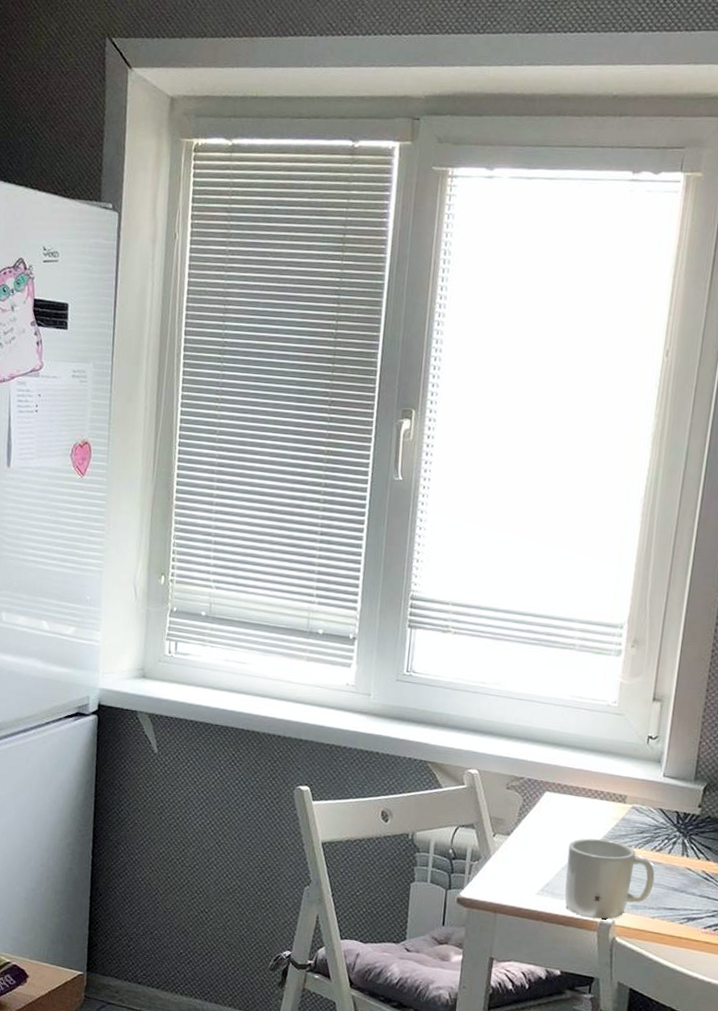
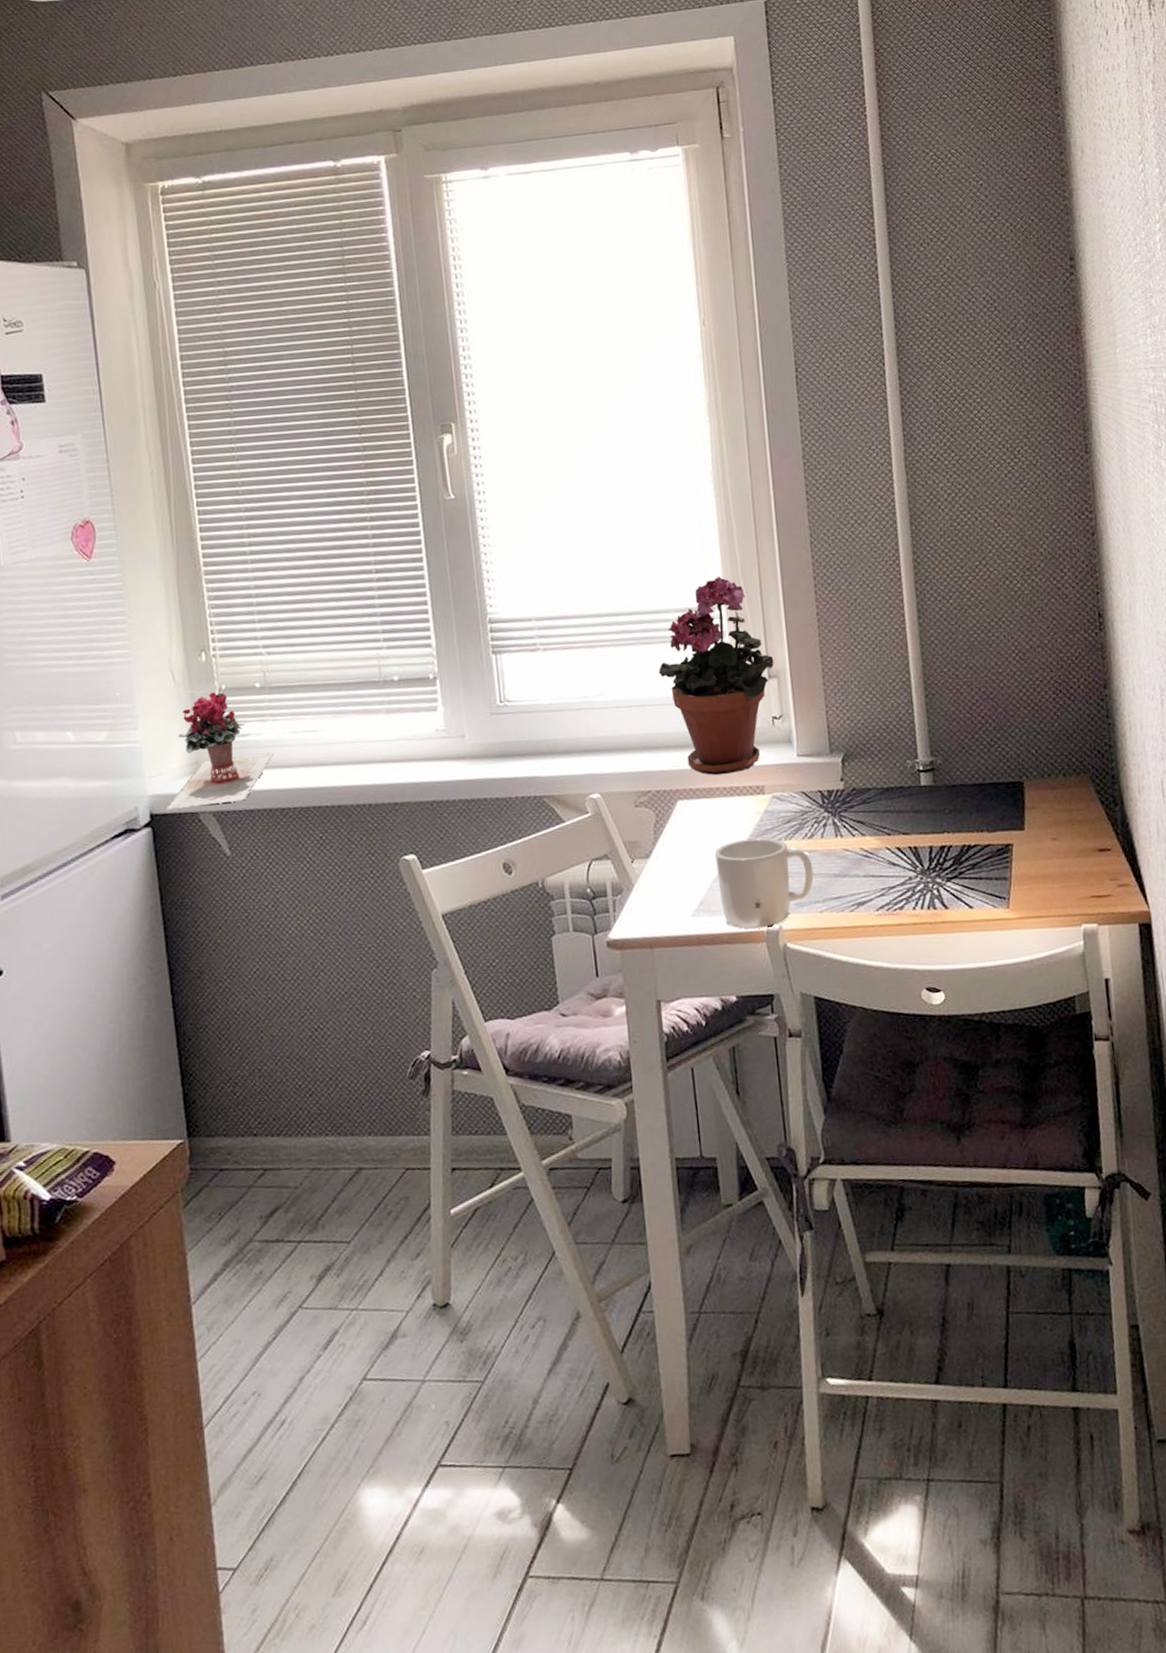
potted flower: none [111,611,207,710] -> present [165,692,274,810]
potted plant: none [553,597,662,779] -> present [659,576,774,776]

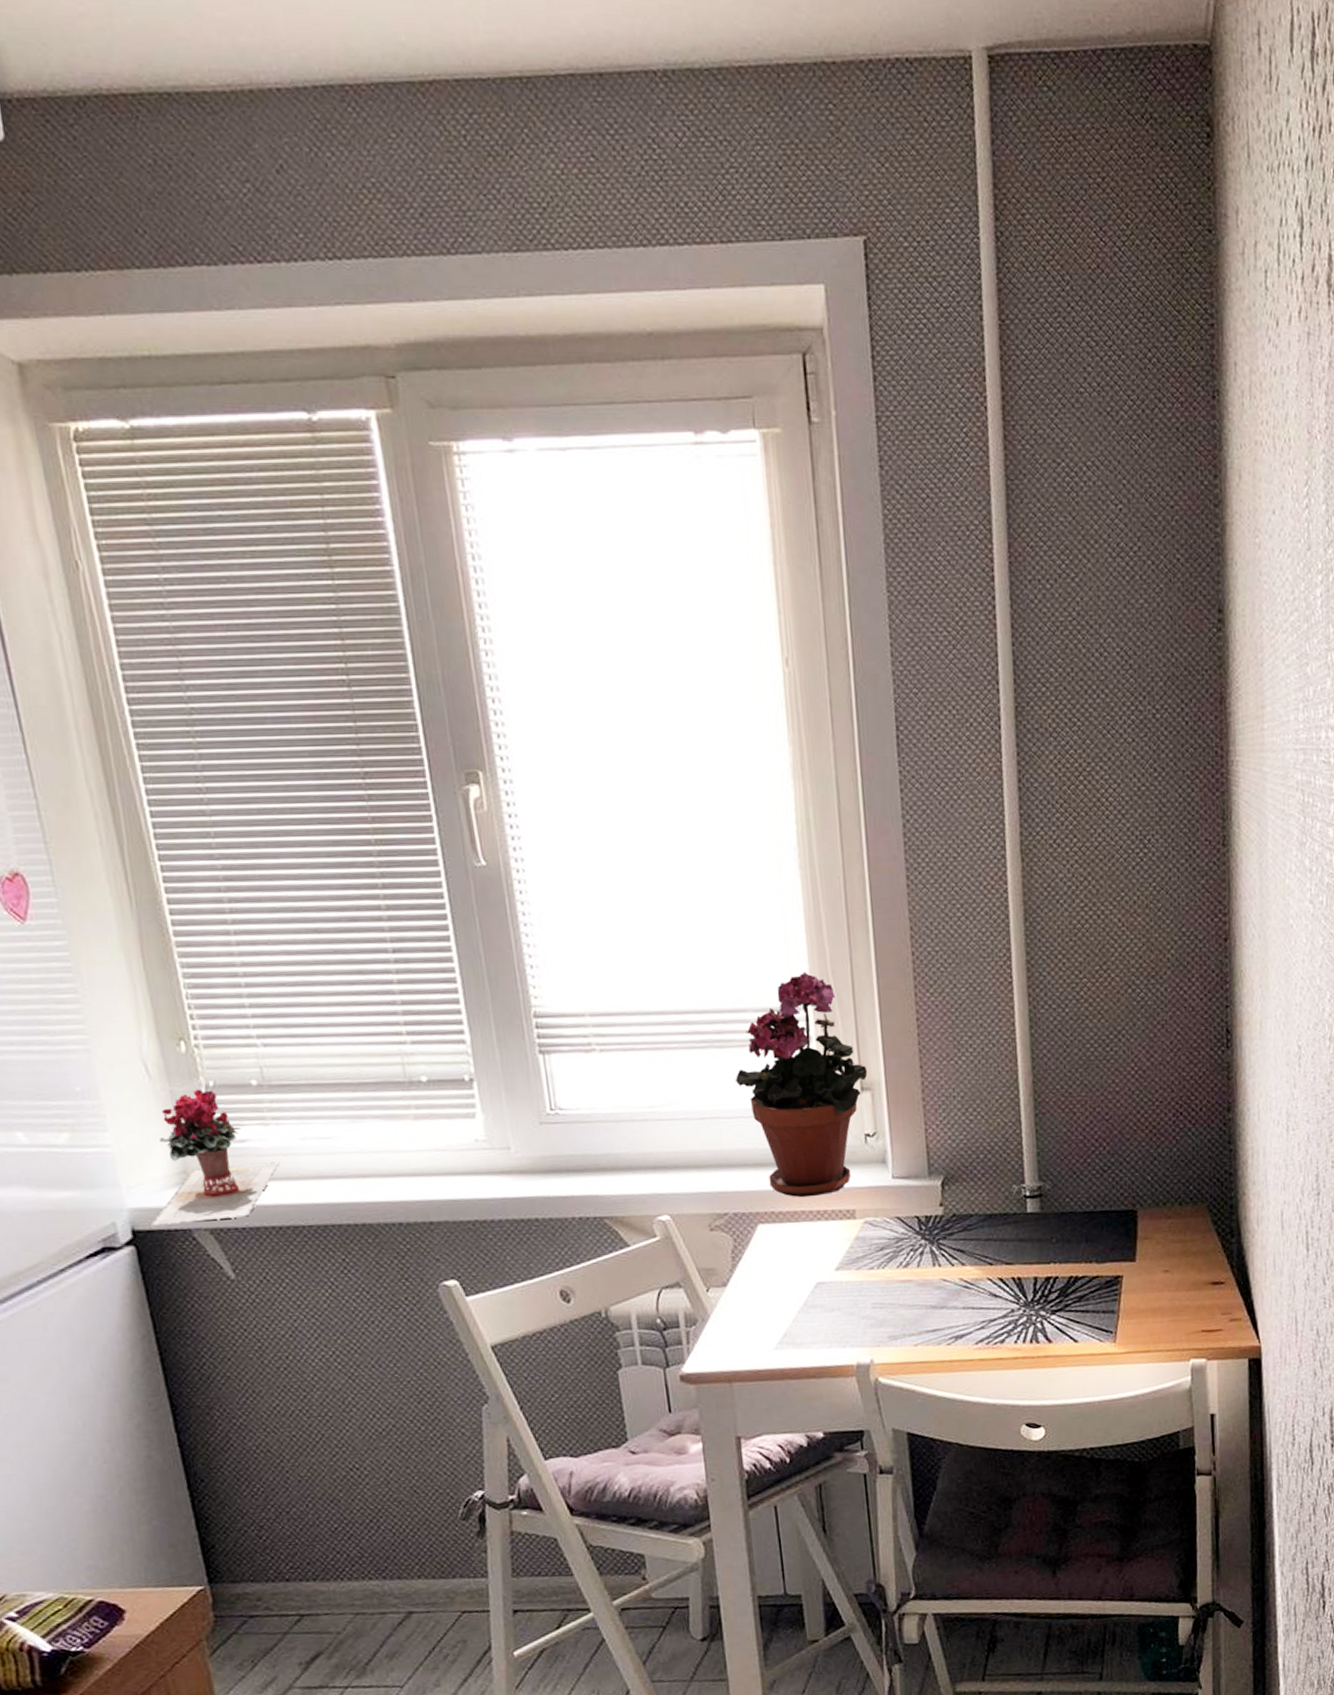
mug: present [714,838,814,929] -> none [799,1266,909,1363]

